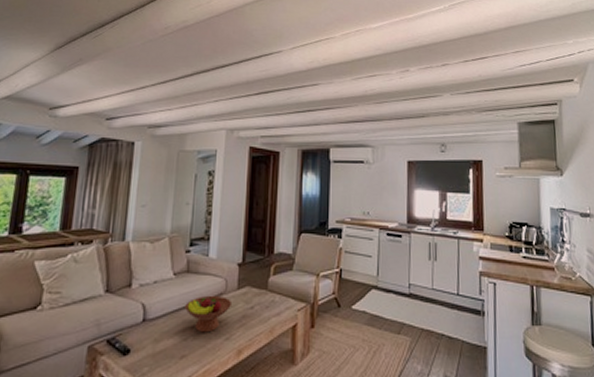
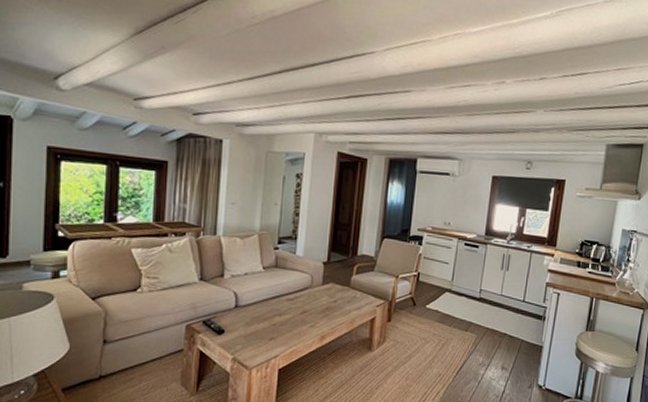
fruit bowl: present [185,295,231,333] -> none [274,288,316,320]

